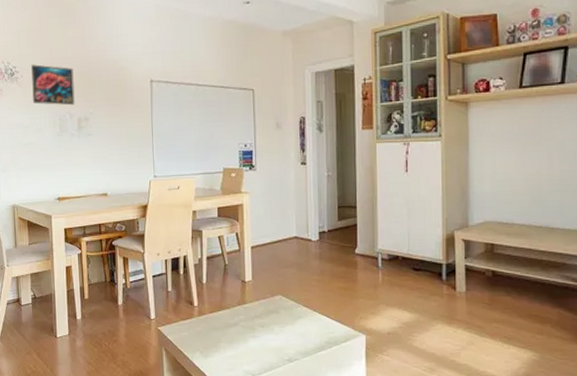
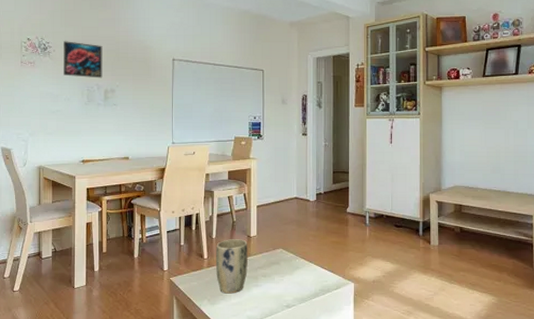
plant pot: none [206,284,243,346] -> present [215,239,248,294]

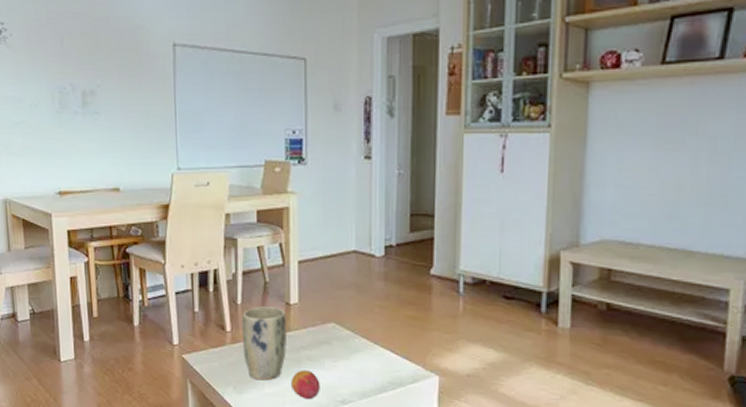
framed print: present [64,41,103,78] -> none [22,20,78,75]
fruit: none [250,284,272,306] -> present [290,370,320,400]

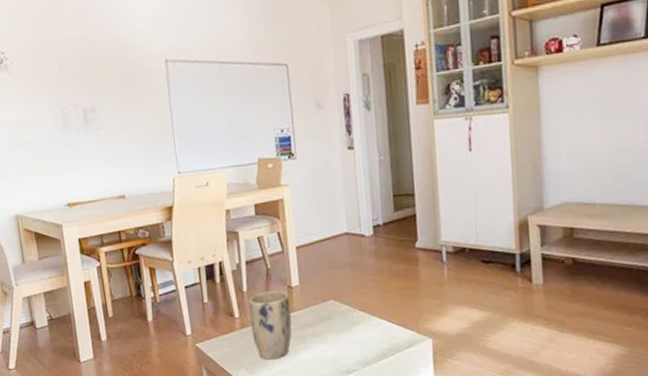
fruit: present [290,370,320,400] -> none [298,346,326,373]

